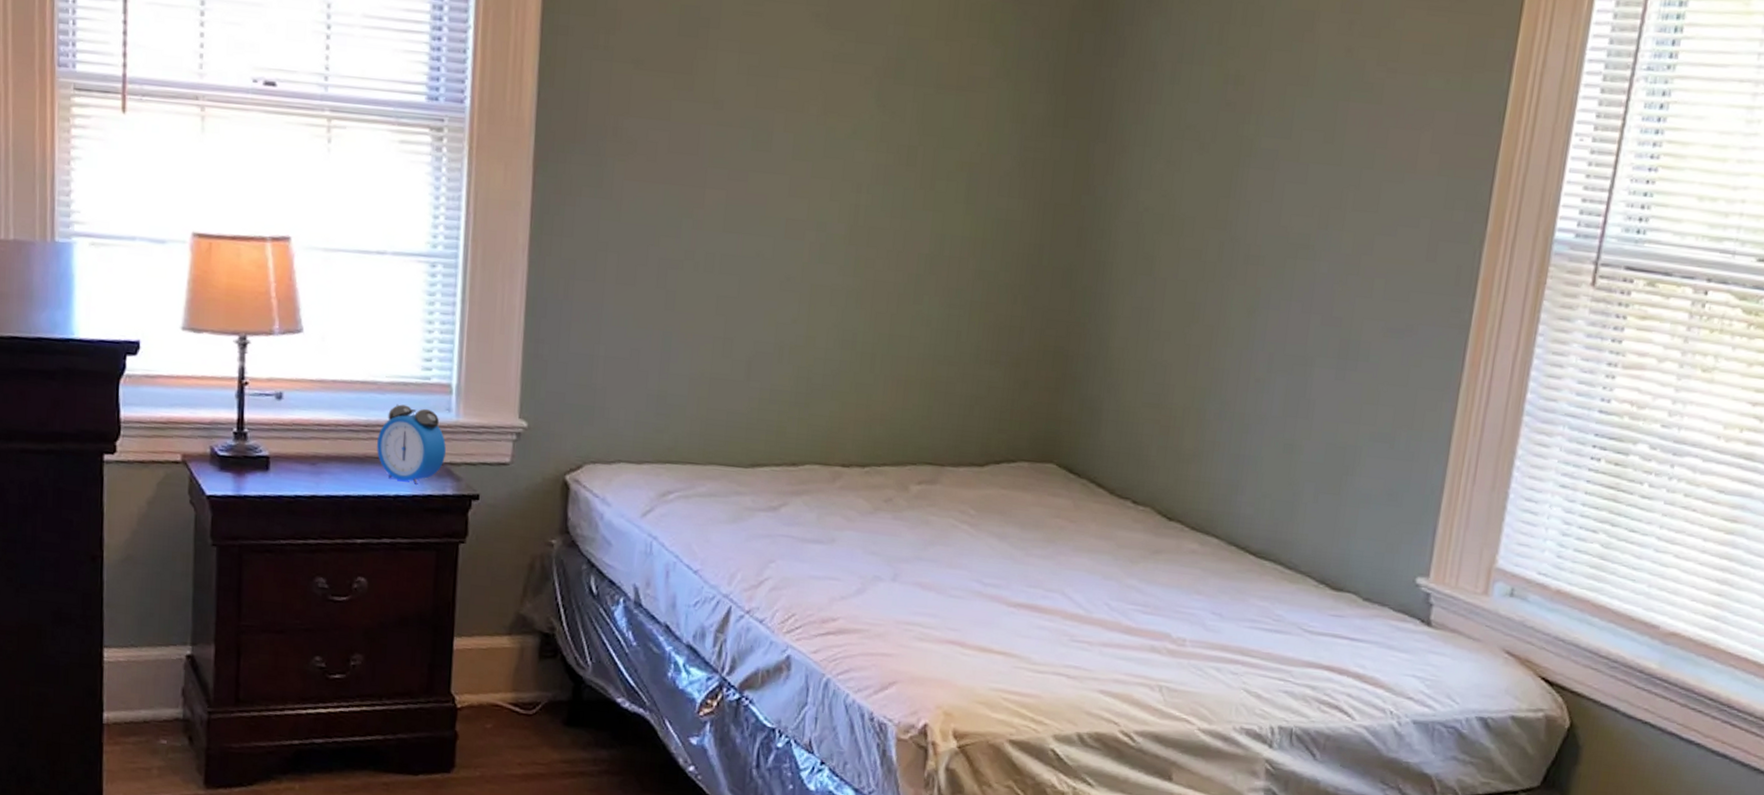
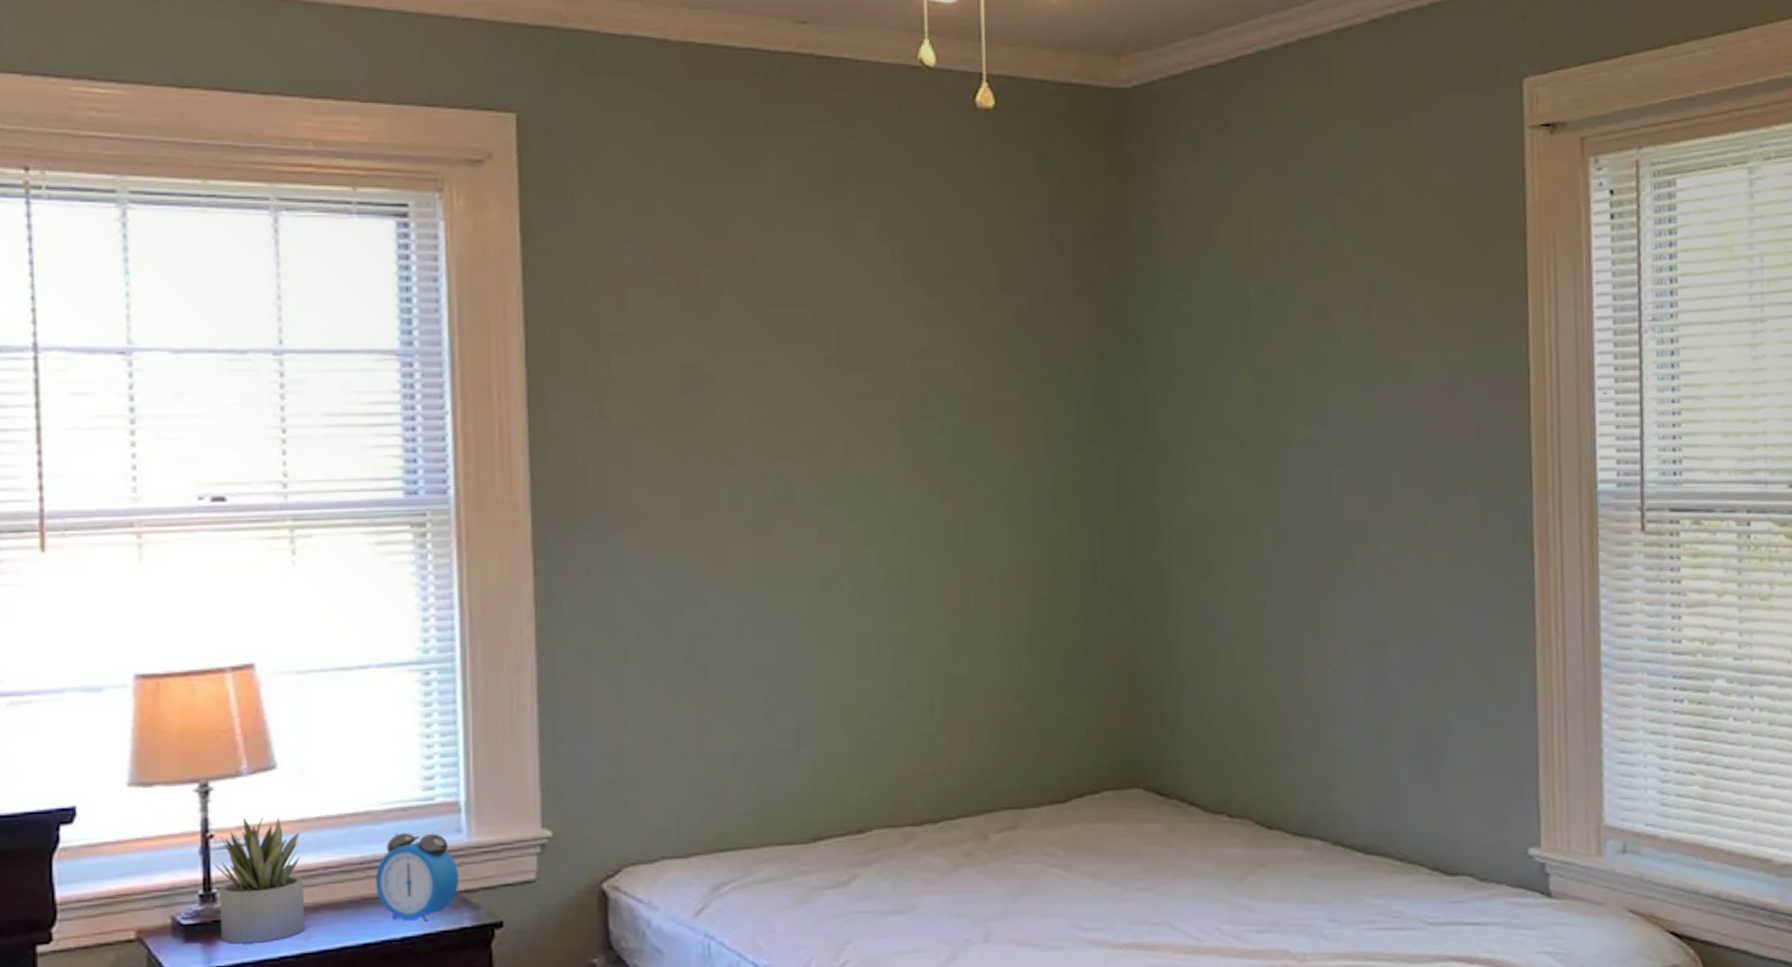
succulent plant: none [245,372,318,481] -> present [212,817,305,944]

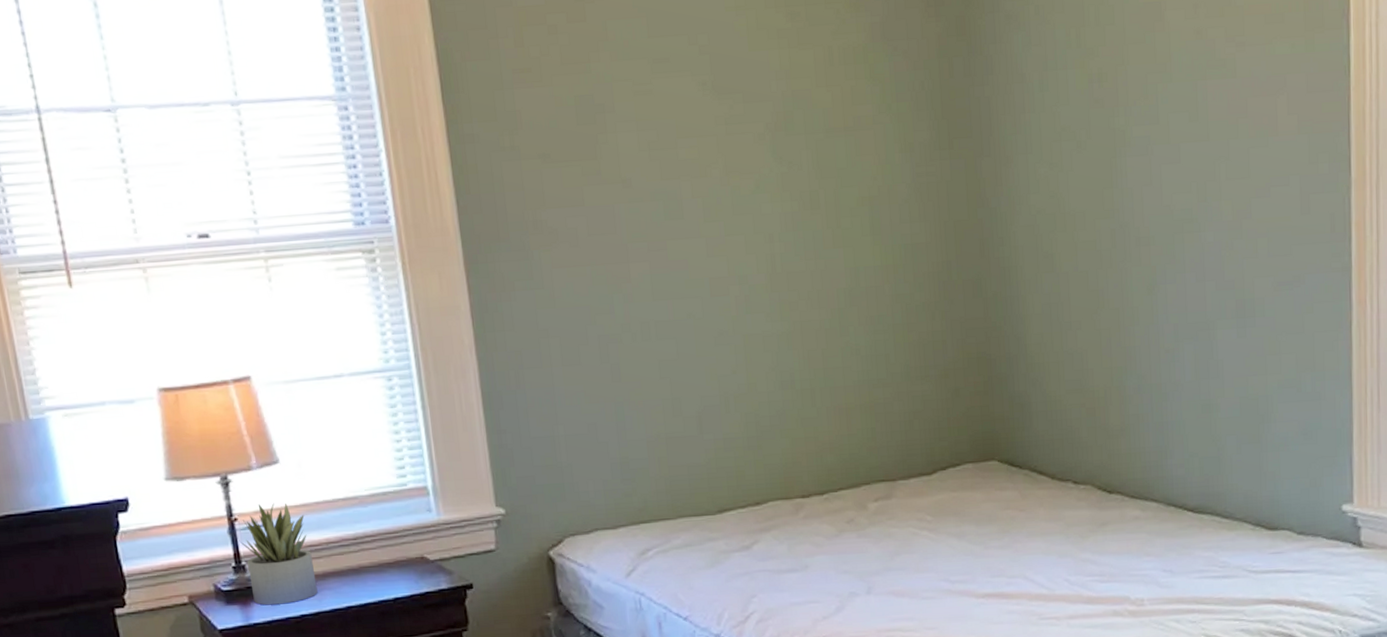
alarm clock: present [376,832,459,921] -> none [368,513,434,585]

